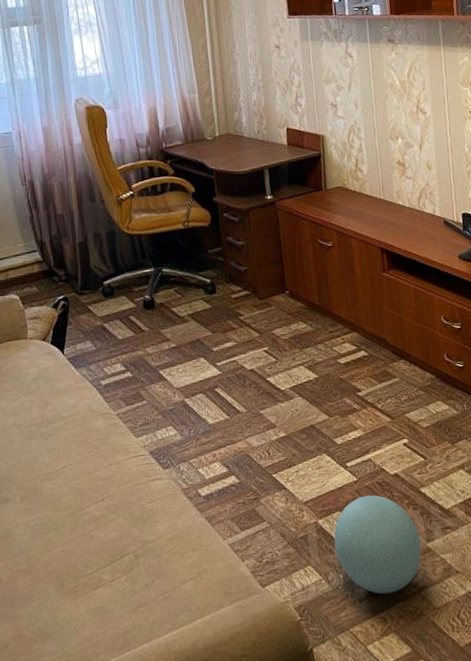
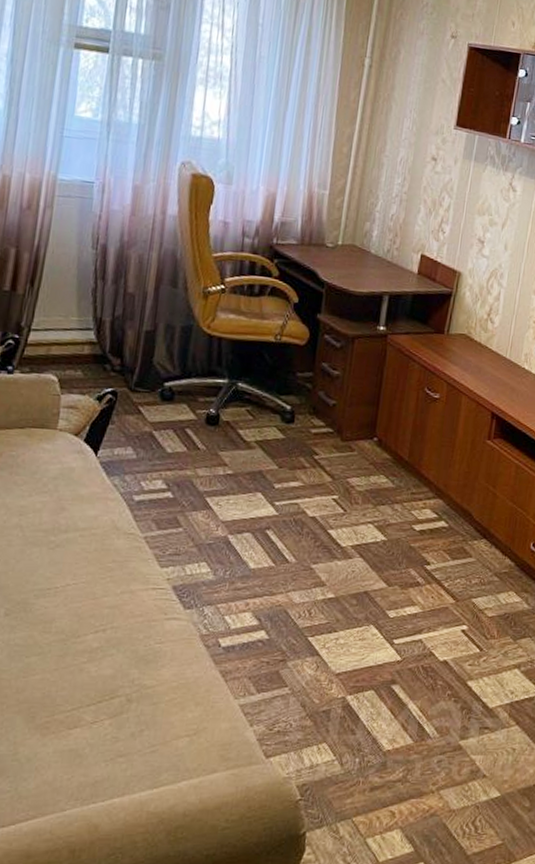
ball: present [333,494,422,595] -> none [357,678,454,787]

